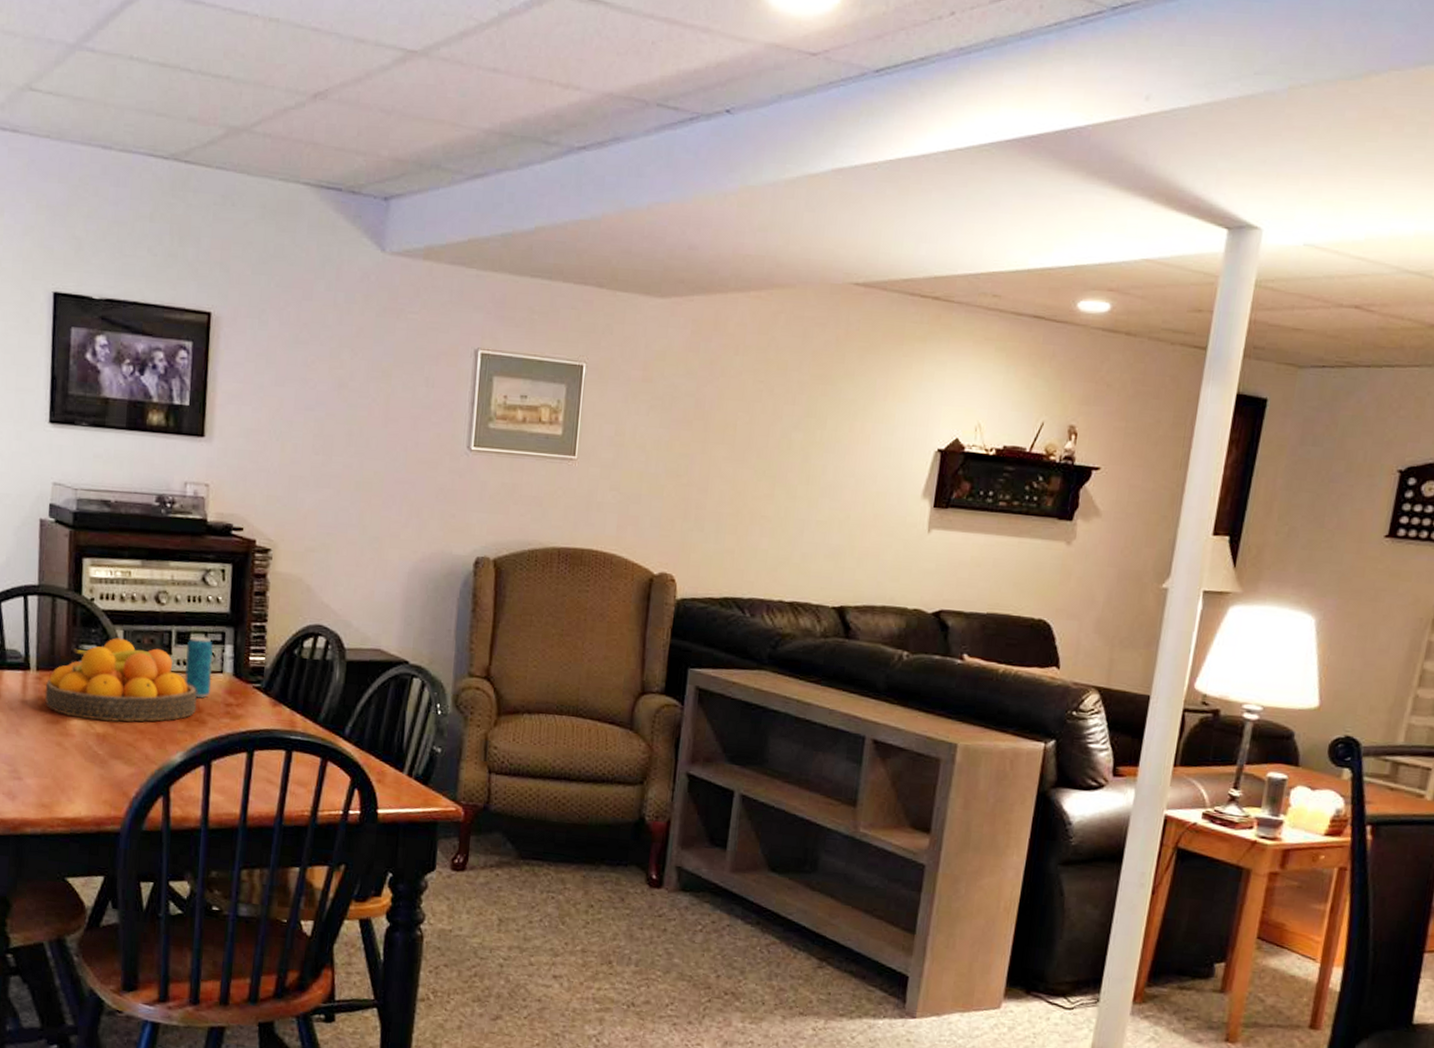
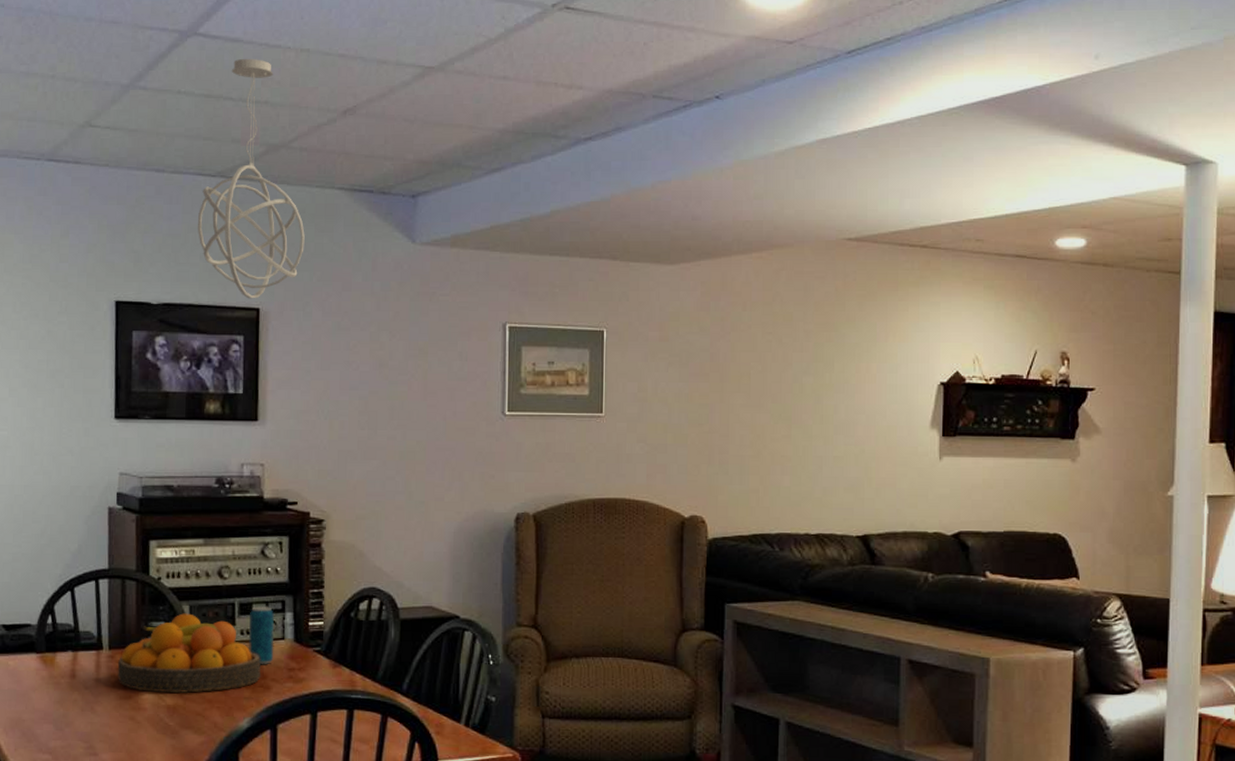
pendant light: none [146,23,264,302] -> present [198,58,305,299]

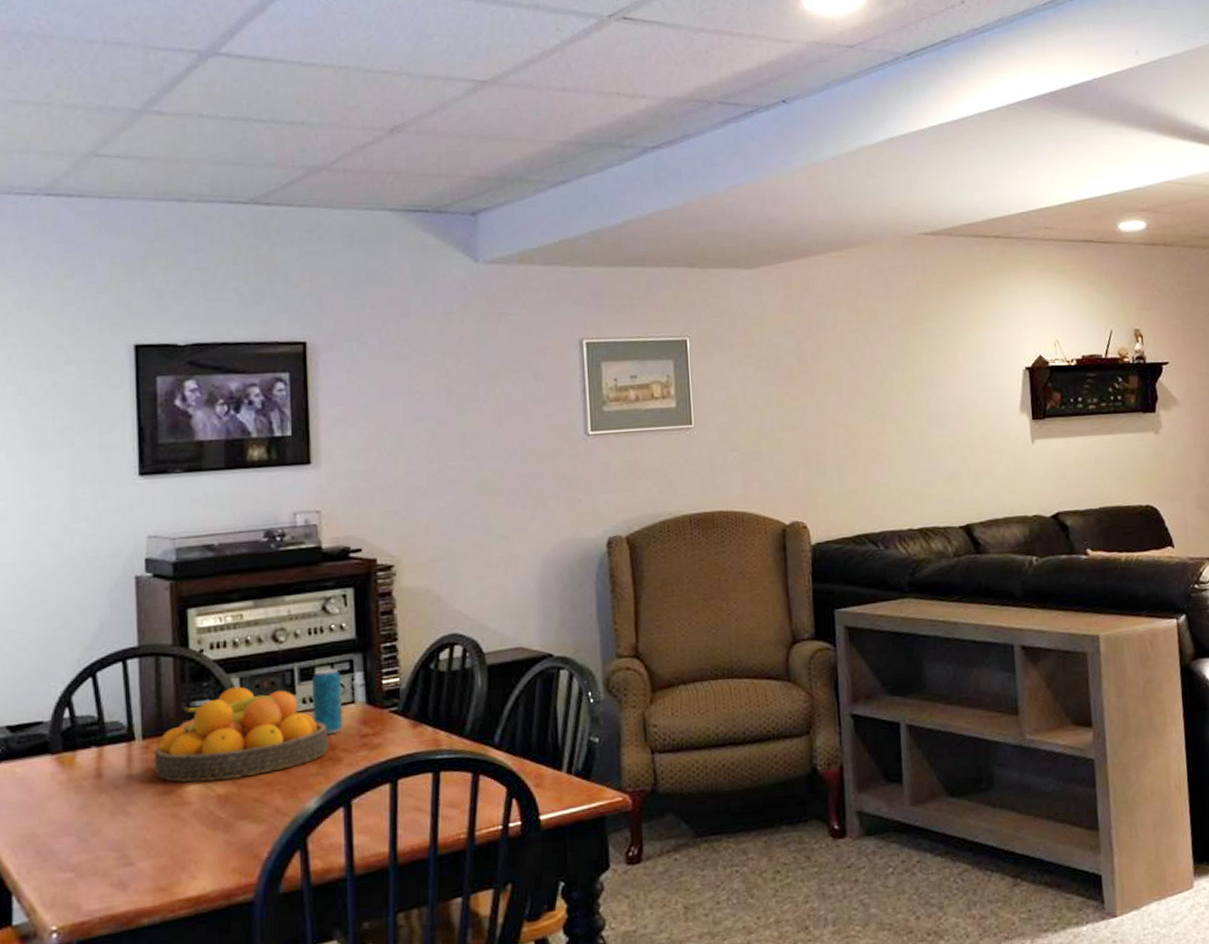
pendant light: present [198,58,305,299] -> none [230,77,354,333]

